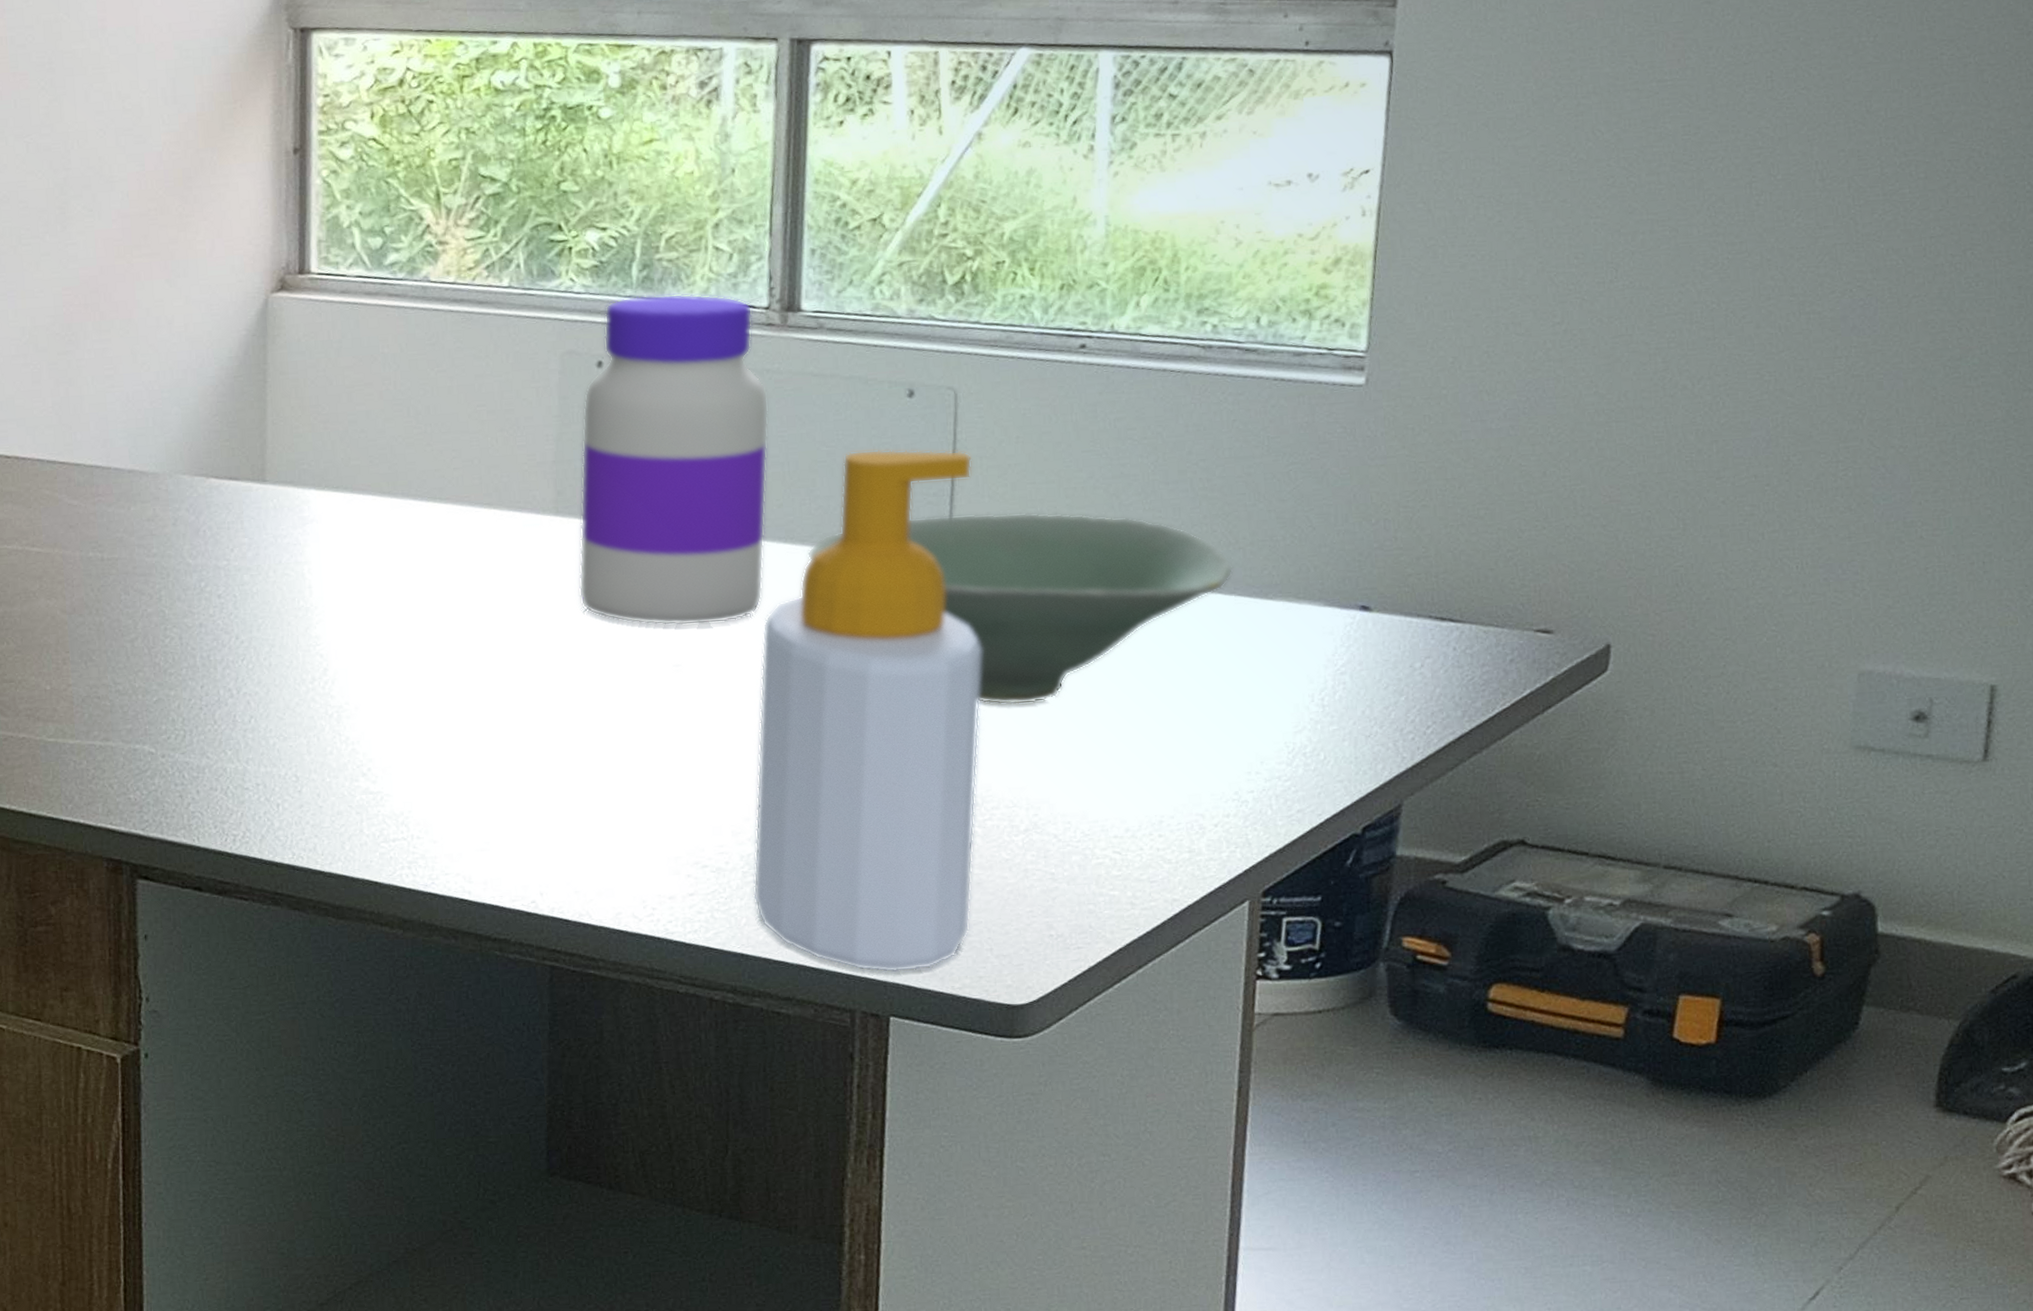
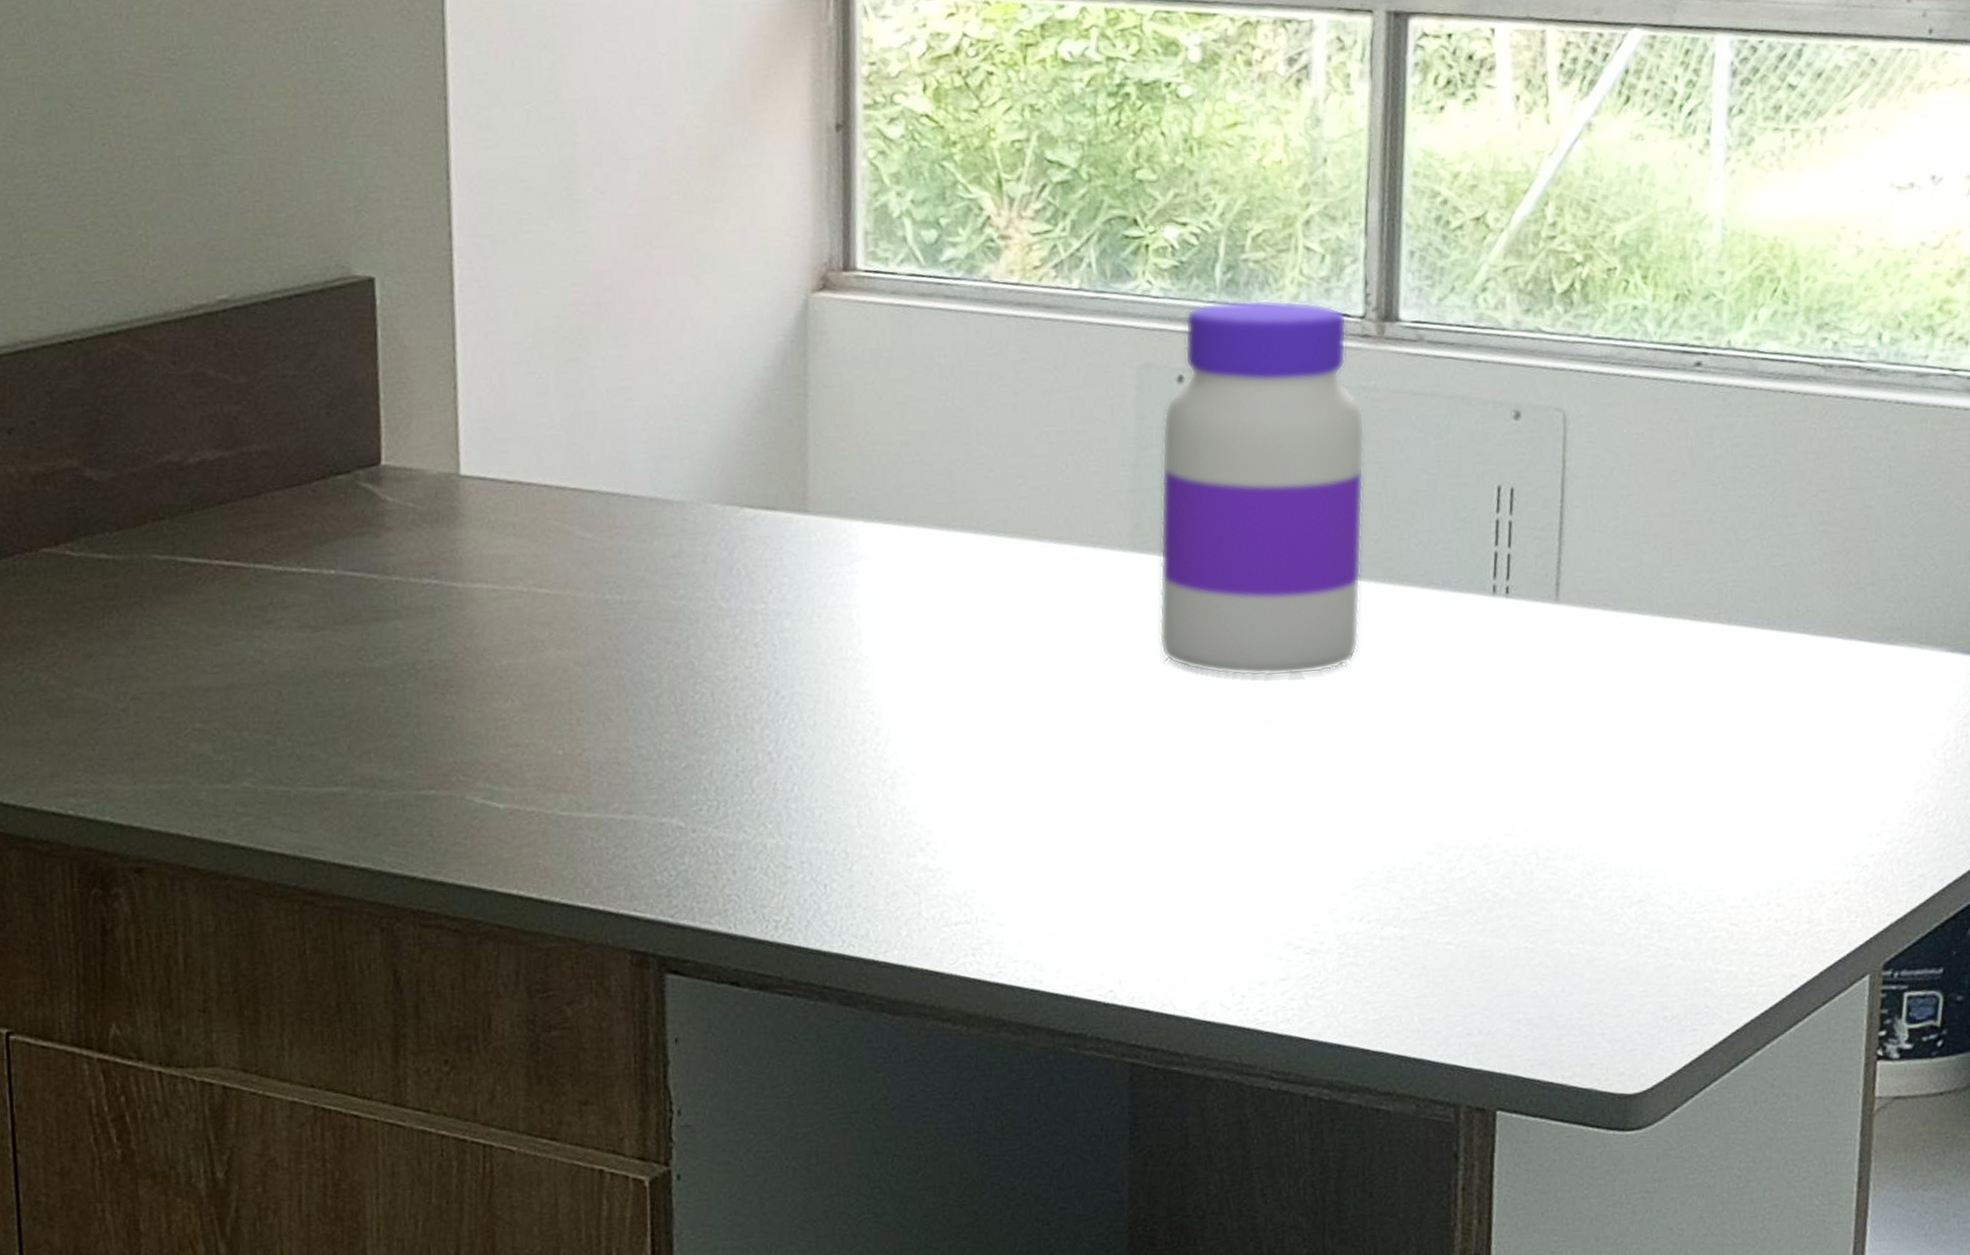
soap bottle: present [753,449,982,973] -> none [1350,477,1593,1063]
bowl: present [807,512,1234,705] -> none [1407,549,1854,763]

